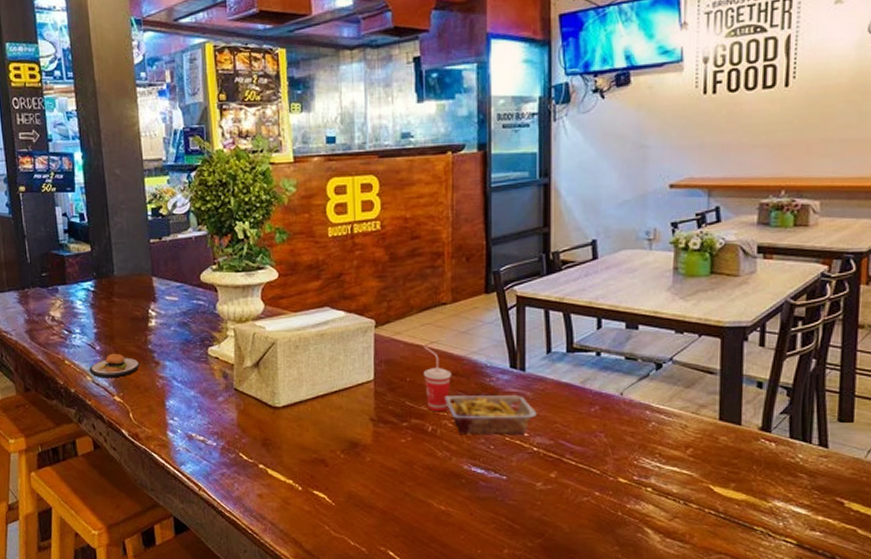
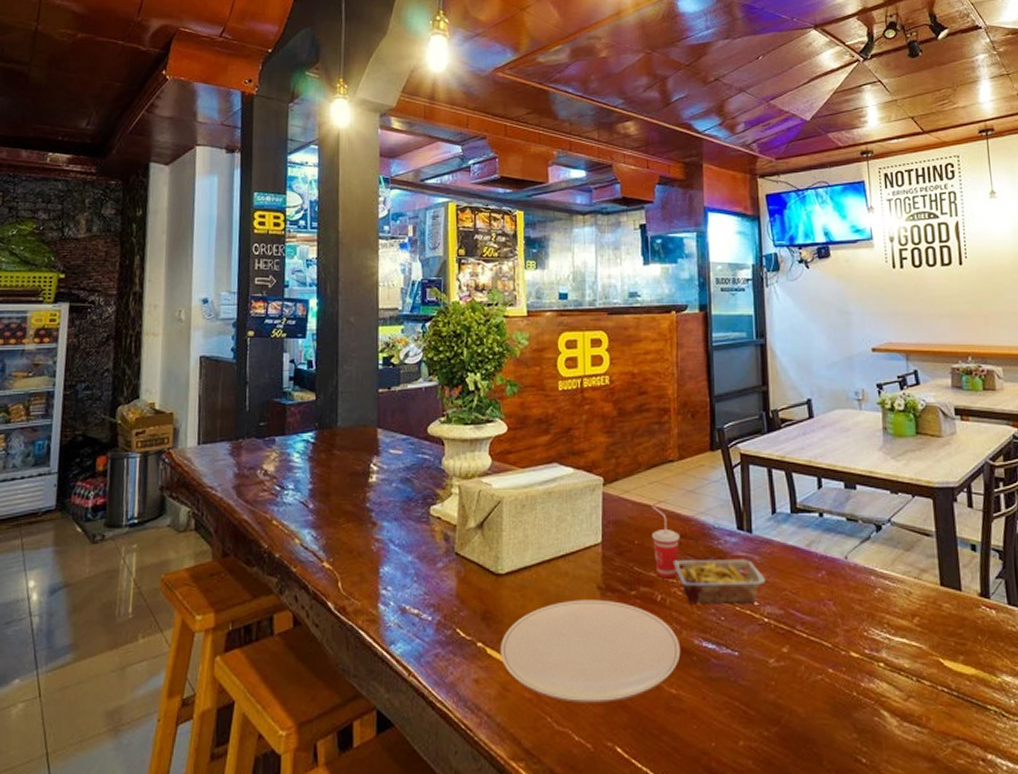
burger: present [89,353,140,378] -> none [298,512,355,541]
plate: none [279,430,450,516] -> present [499,599,681,703]

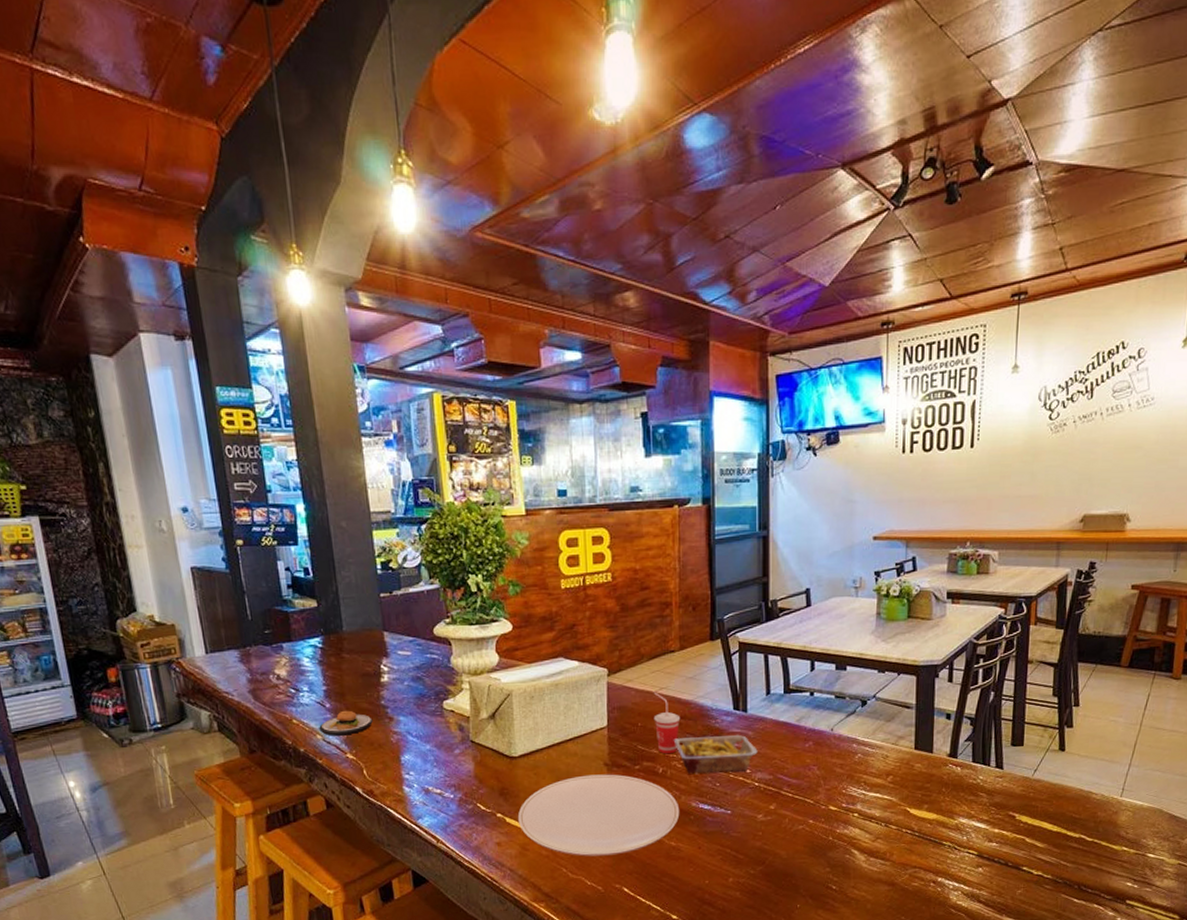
burger: none [298,512,355,541] -> present [319,710,373,736]

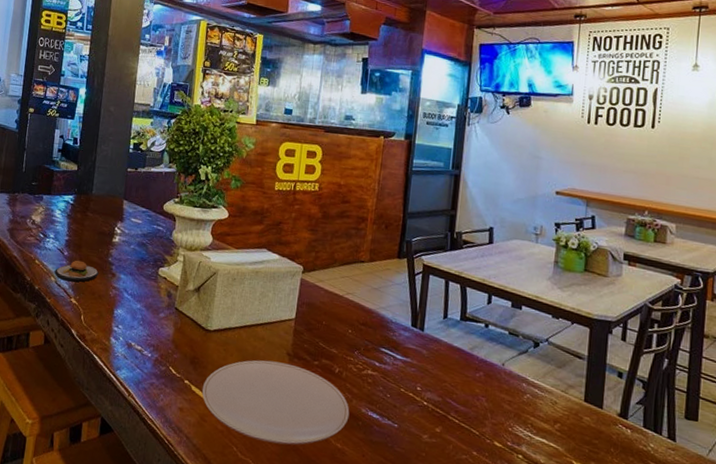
beverage cup: present [653,692,681,754] -> none [337,295,362,357]
french fries: present [673,734,758,774] -> none [352,342,430,388]

